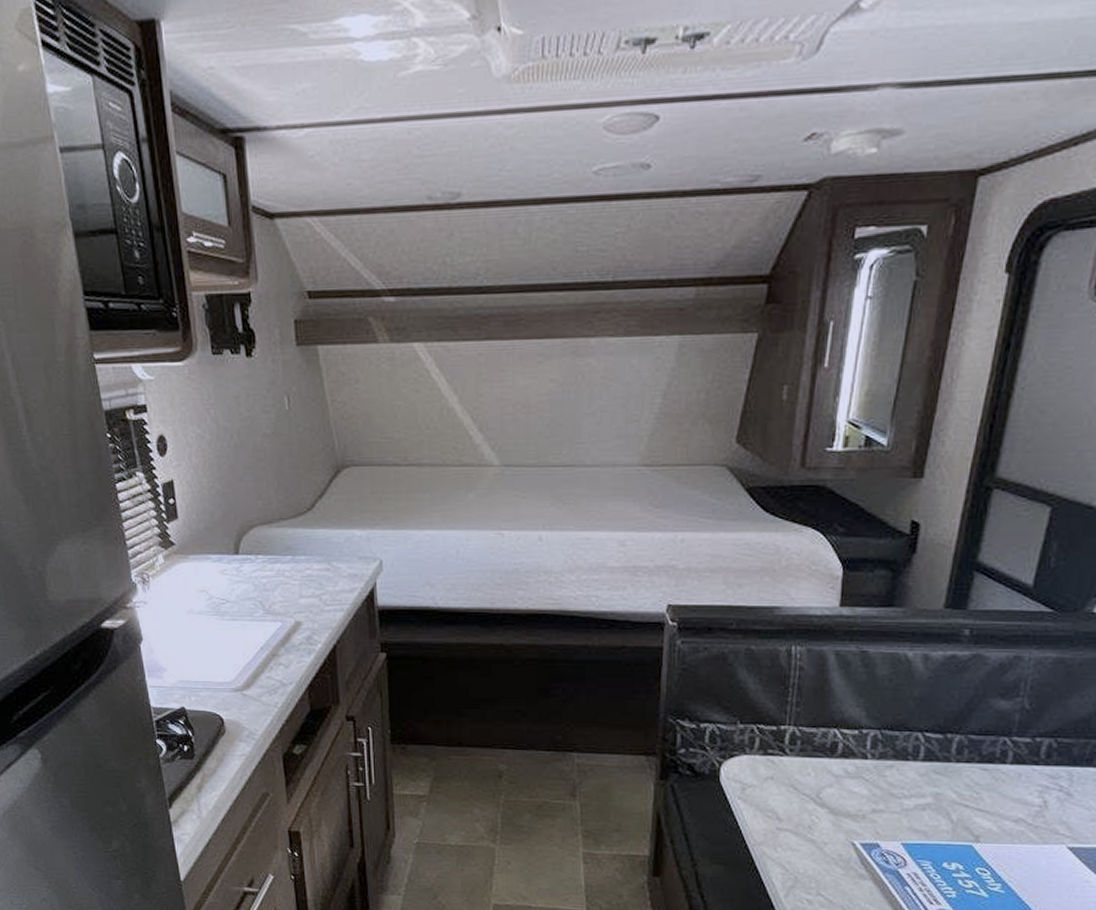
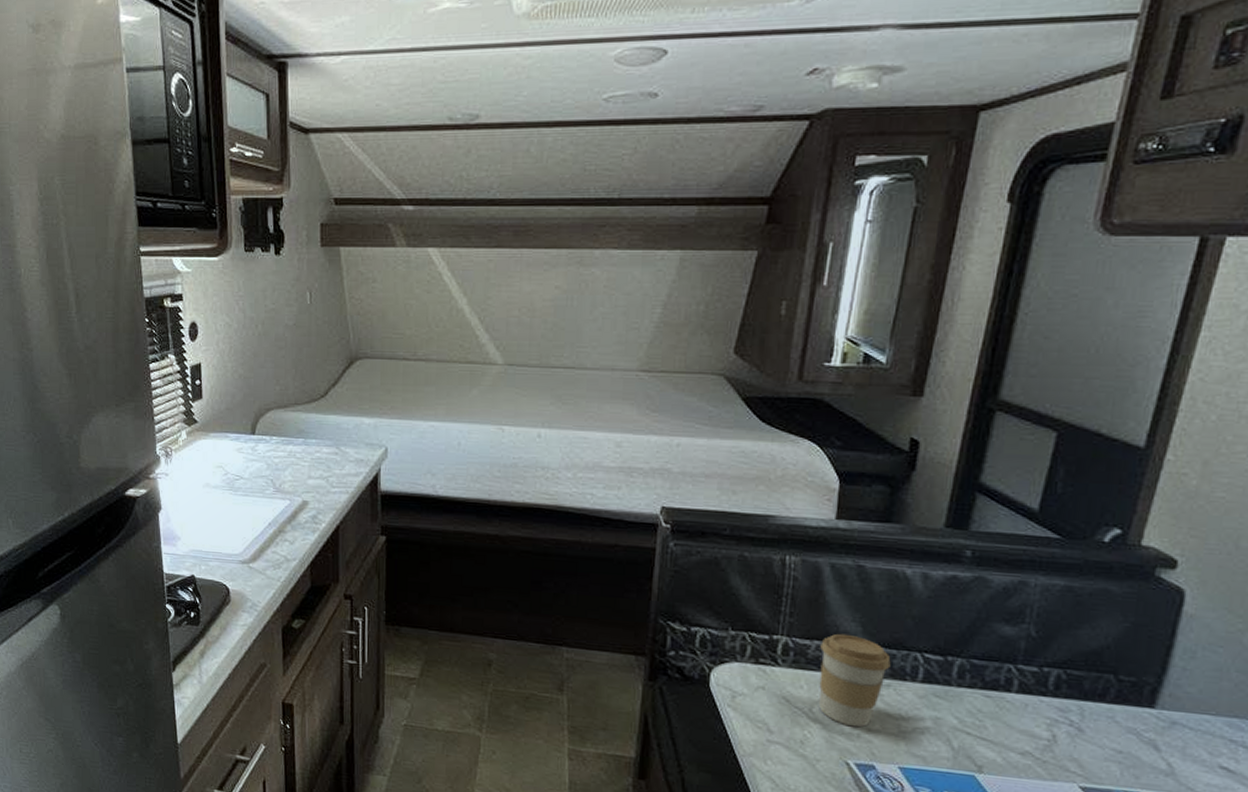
coffee cup: none [826,719,894,809] -> present [819,633,891,728]

